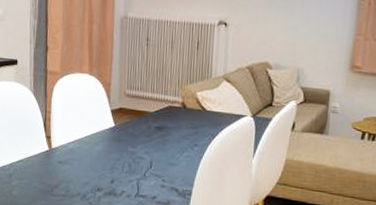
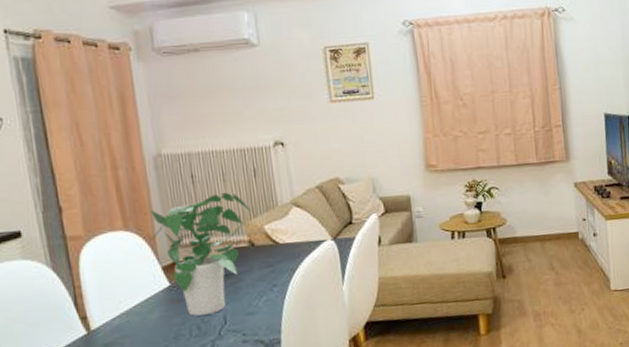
potted plant: none [104,57,189,157] -> present [147,192,251,316]

